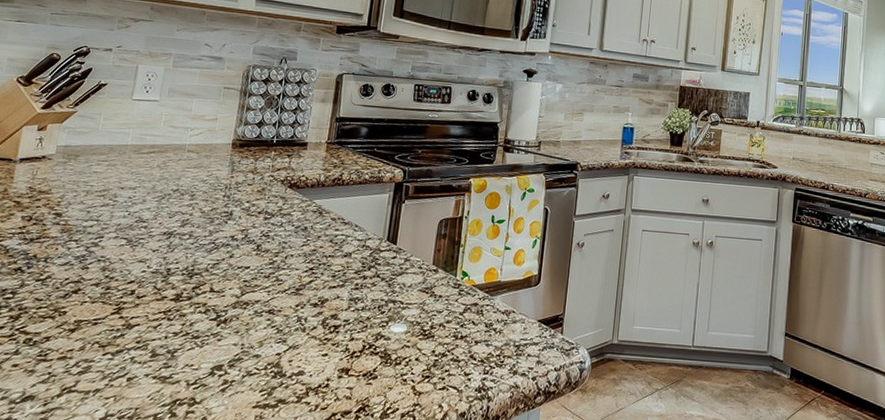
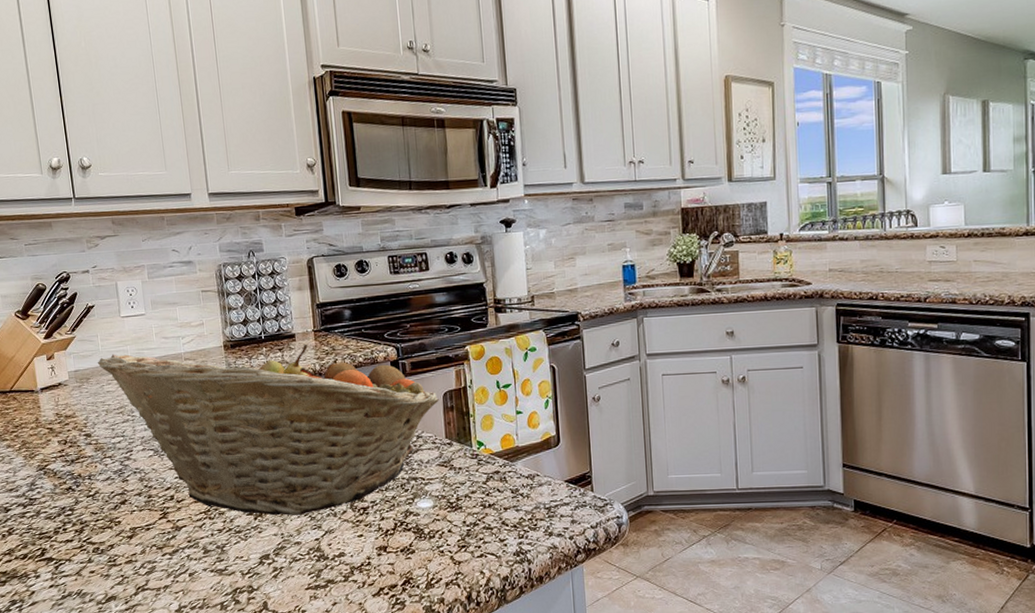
fruit basket: none [92,135,434,326] -> present [97,345,439,516]

